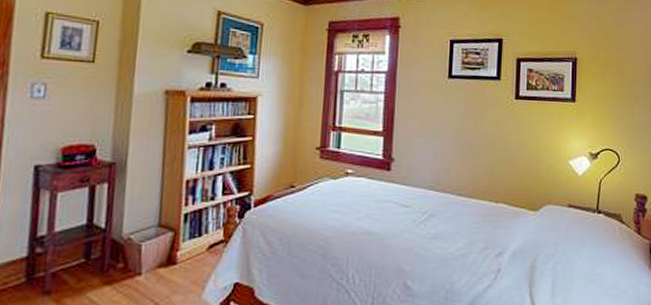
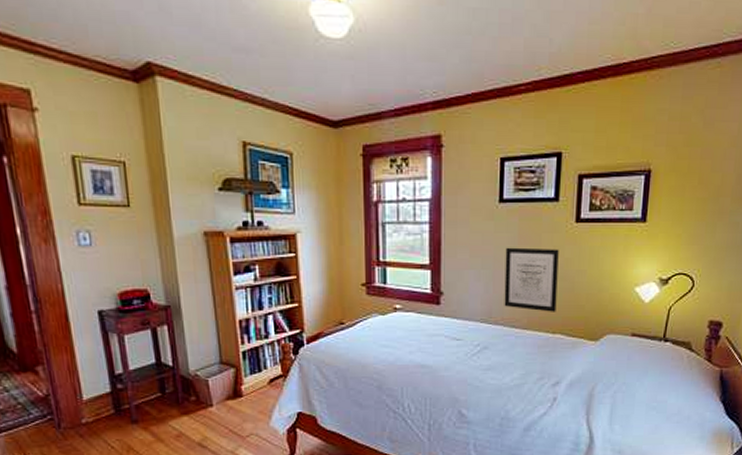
wall art: none [451,118,501,182] -> present [504,247,559,312]

